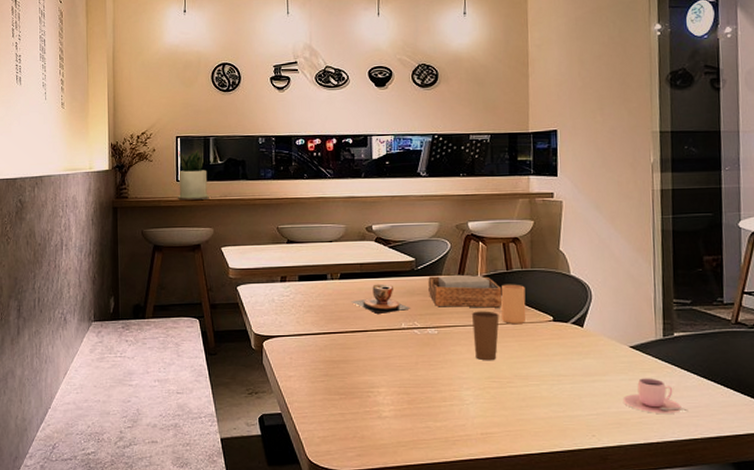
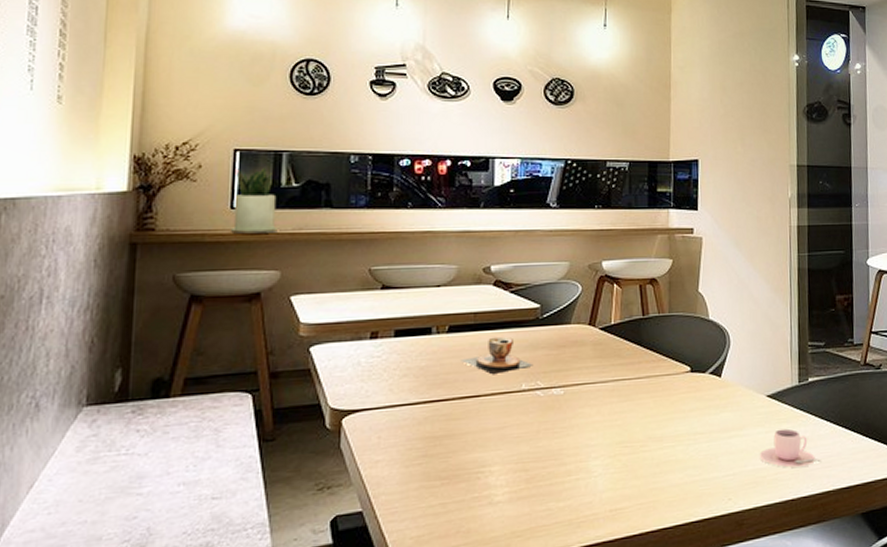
napkin holder: present [428,274,503,308] -> none [555,322,637,362]
cup: present [472,311,500,361] -> none [604,363,634,423]
cup: present [501,284,526,324] -> none [636,331,663,377]

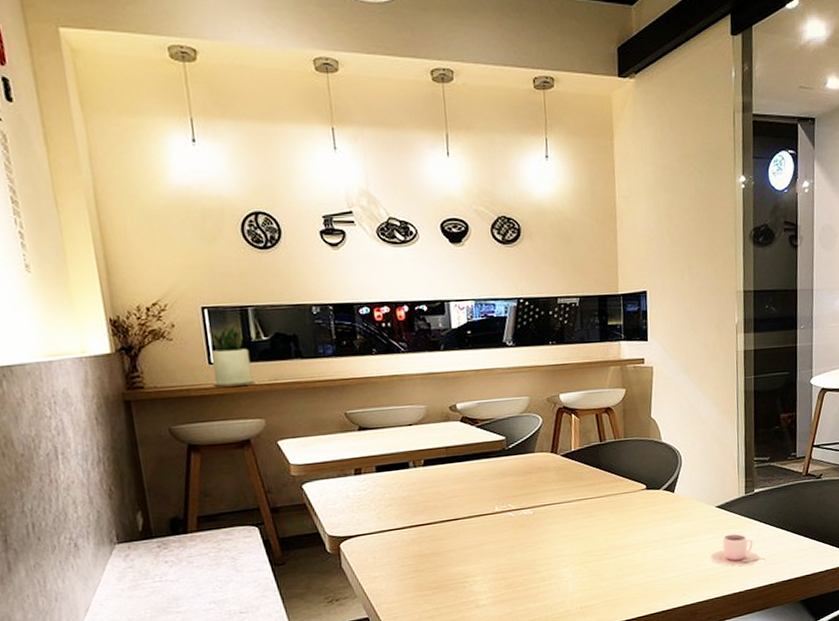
teacup: present [461,336,534,374] -> none [438,467,504,500]

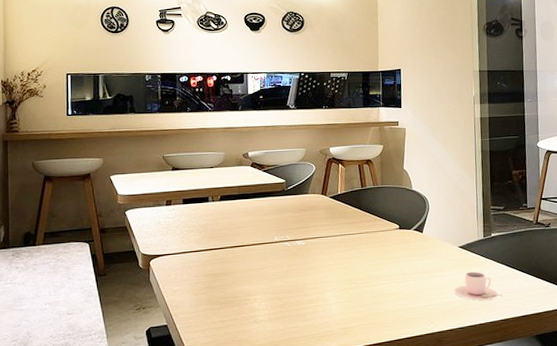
planter: present [206,322,257,387] -> none [67,85,100,133]

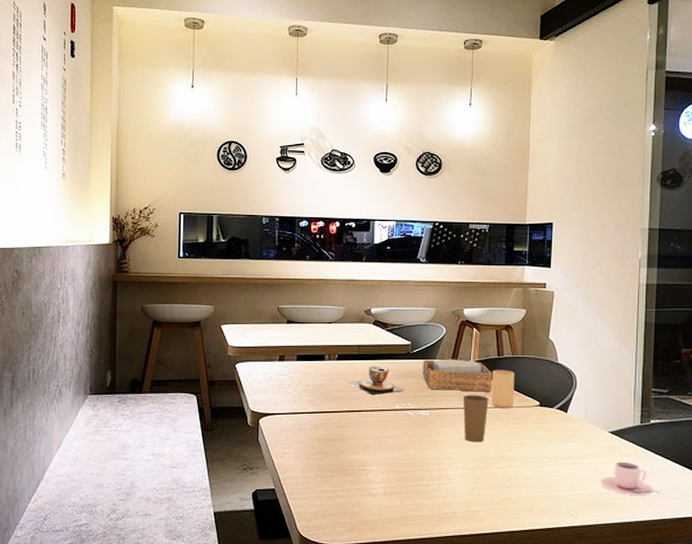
teacup: none [230,203,282,230] -> present [347,365,405,394]
napkin holder: none [297,192,359,222] -> present [423,359,493,392]
cup: none [334,223,356,266] -> present [463,394,489,443]
cup: none [357,199,378,233] -> present [491,369,515,408]

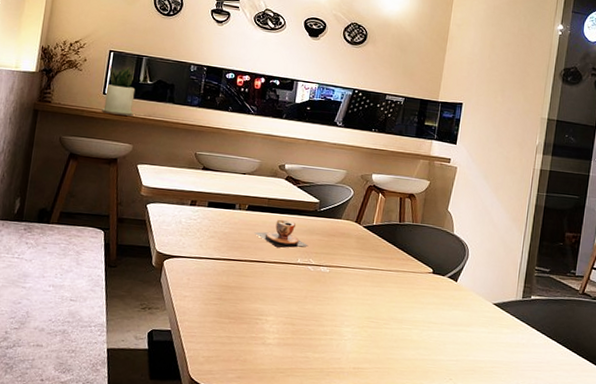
planter: none [178,226,212,277] -> present [101,65,136,116]
napkin holder: present [423,359,493,392] -> none [327,218,393,256]
cup: present [463,394,489,443] -> none [359,255,387,303]
cup: present [491,369,515,408] -> none [388,234,413,272]
teacup: present [600,461,660,495] -> none [480,332,533,366]

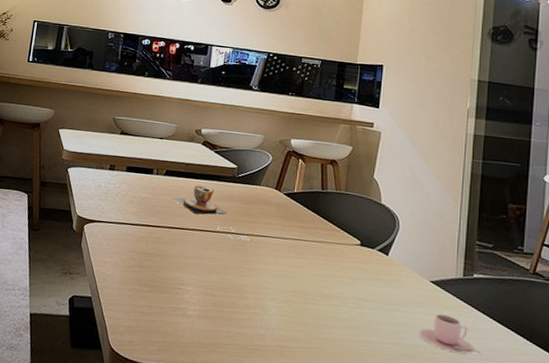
planter: present [101,65,136,116] -> none [25,34,57,82]
teacup: none [480,332,533,366] -> present [418,314,481,355]

